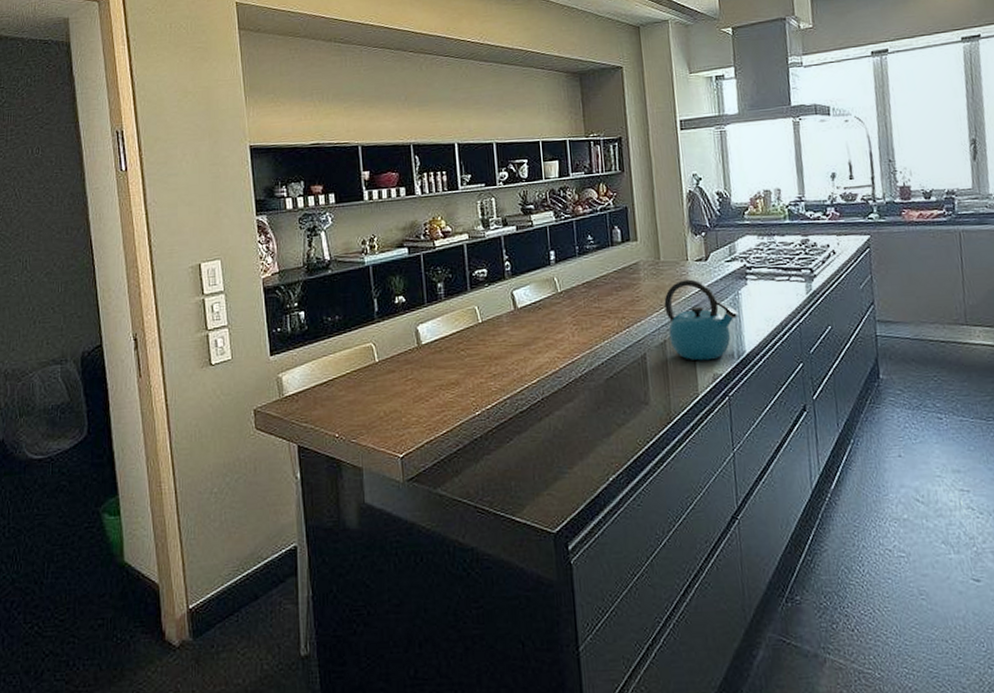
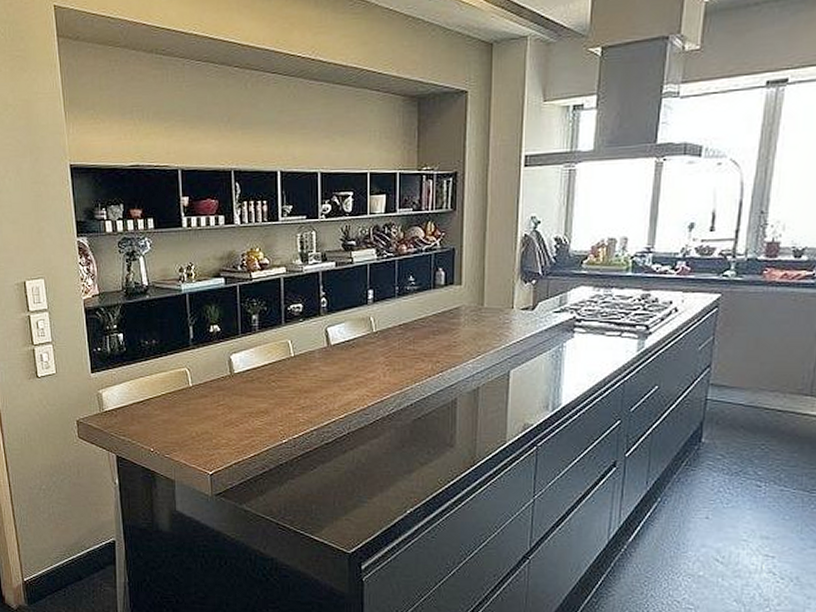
kettle: present [664,279,739,361] -> none [482,328,560,410]

